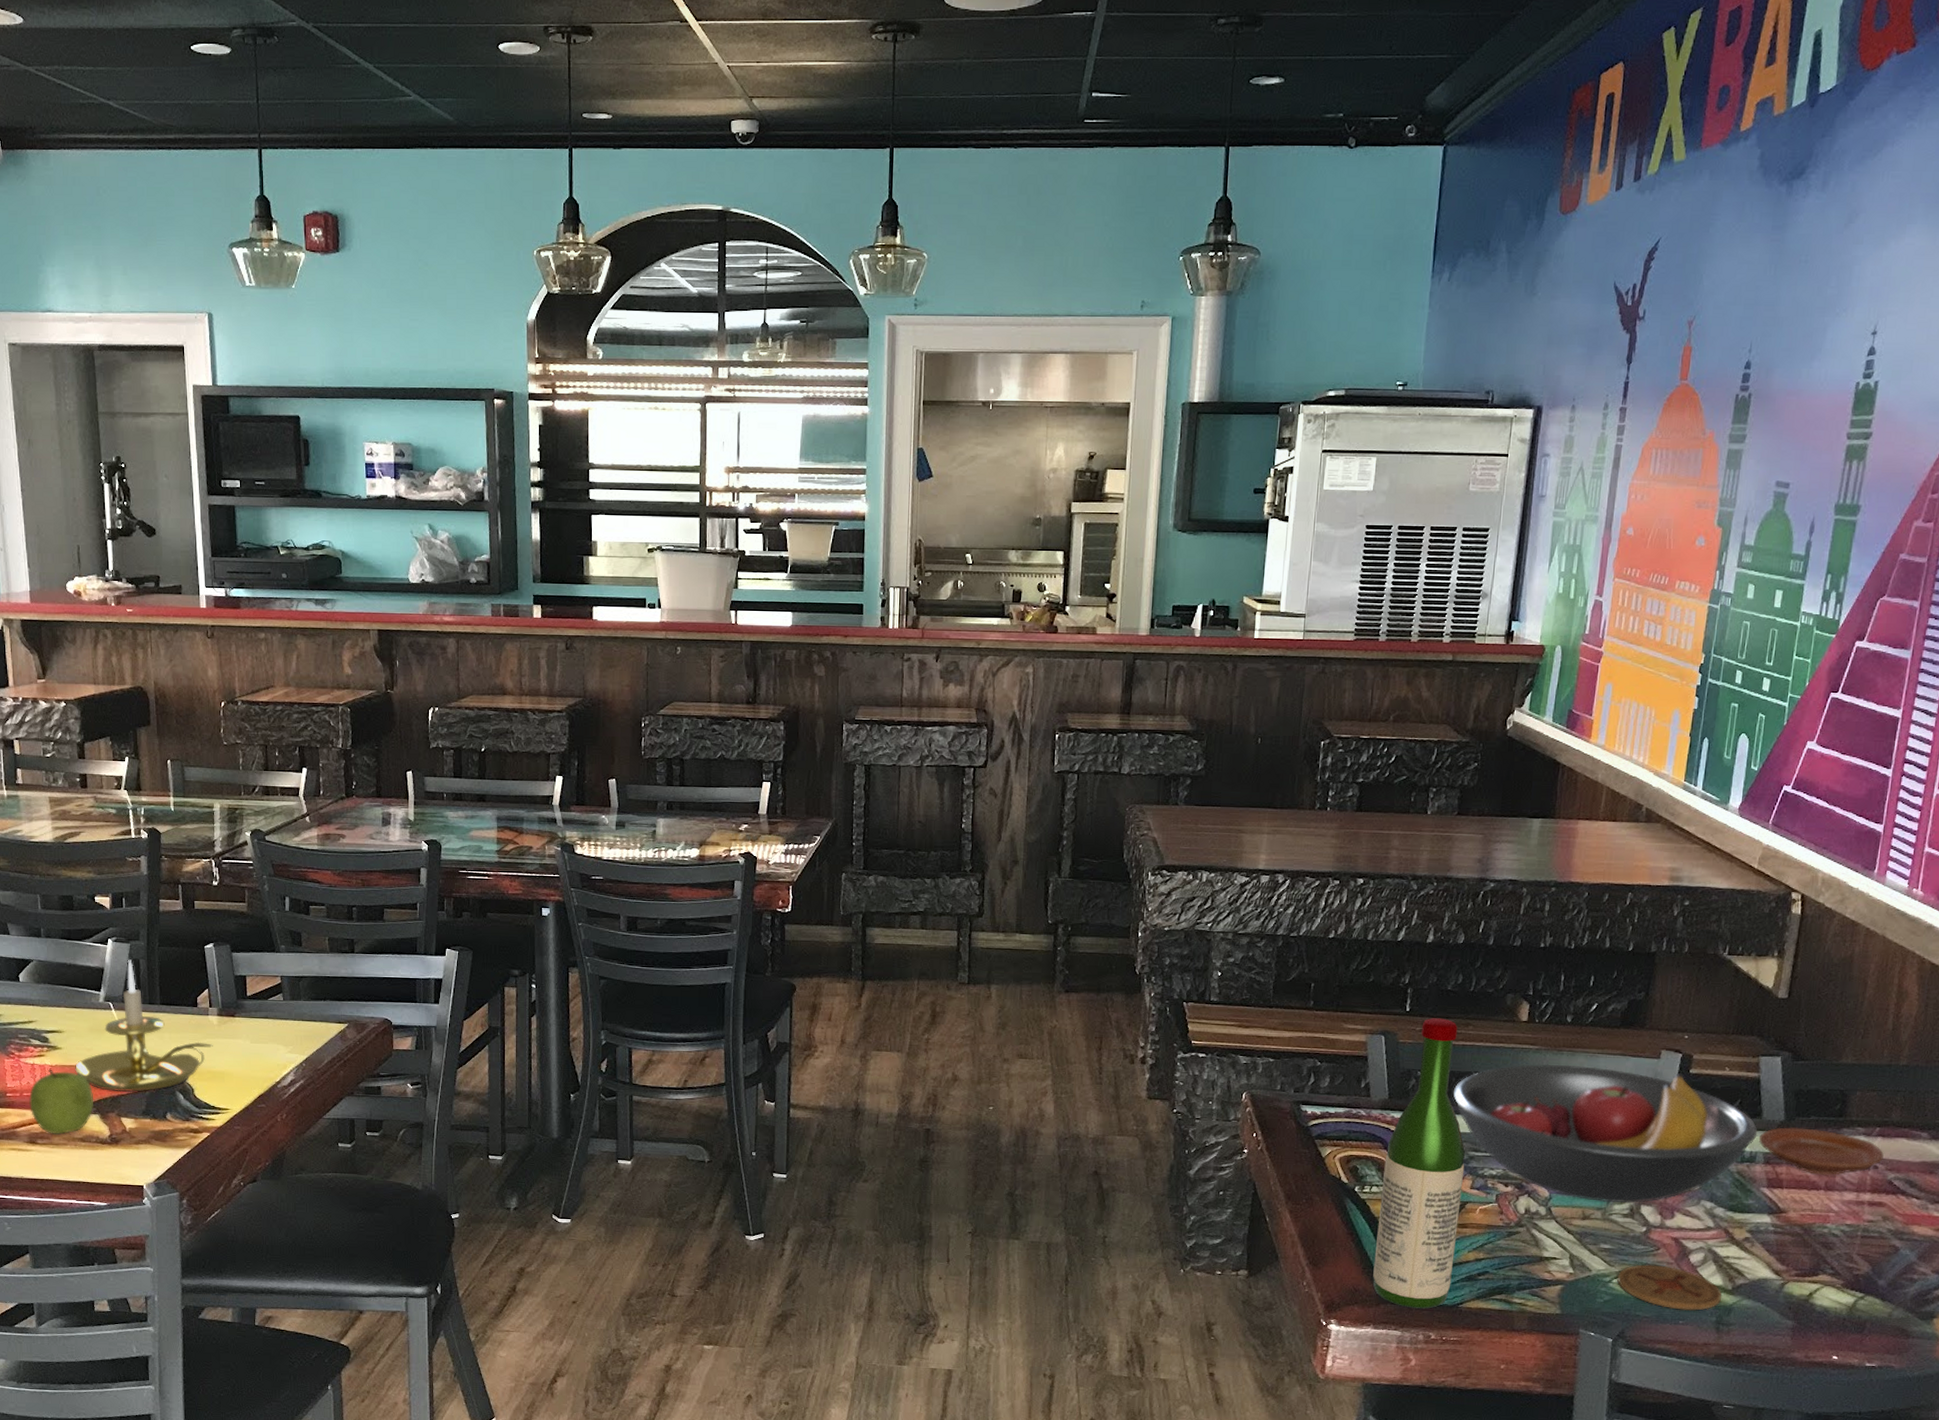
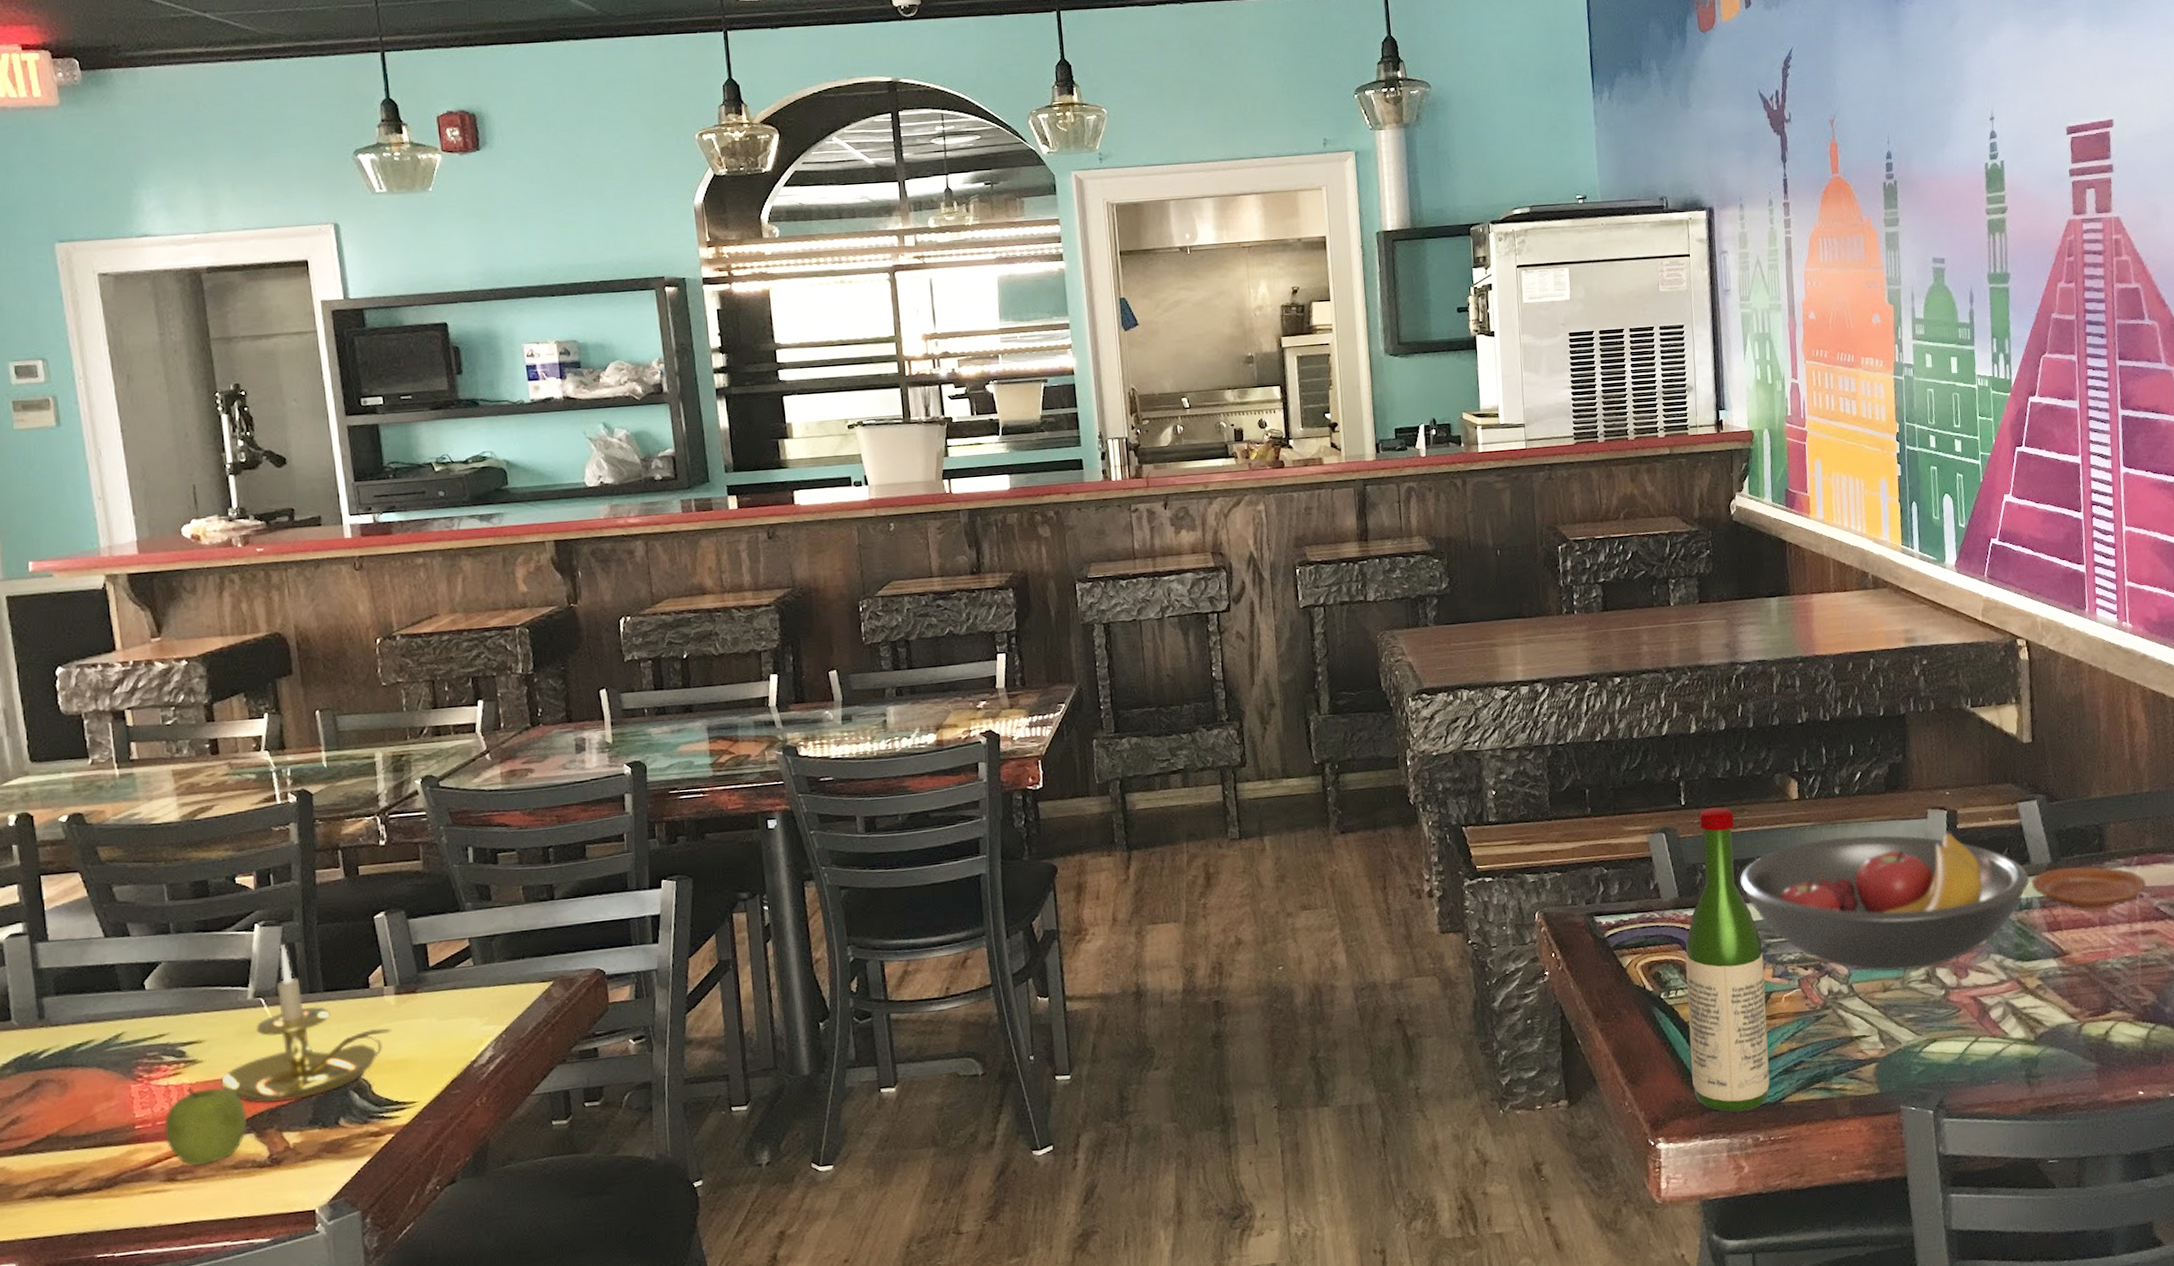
coaster: present [1616,1264,1722,1311] -> none [1926,1027,2027,1070]

